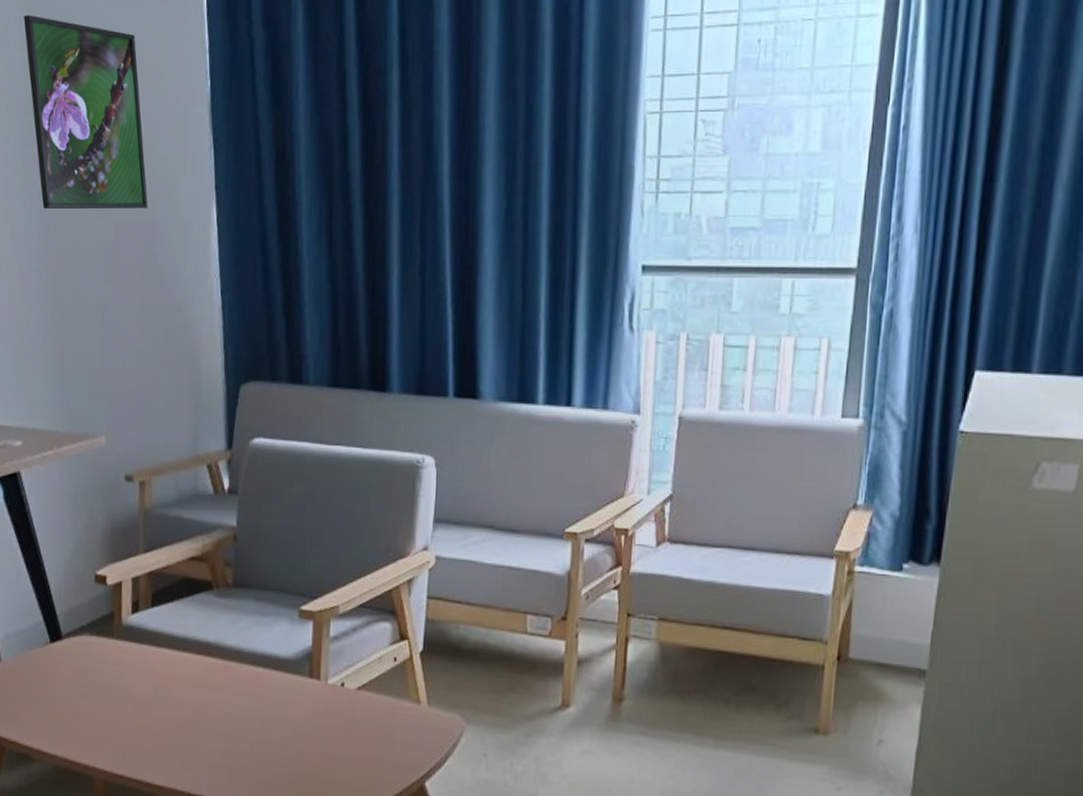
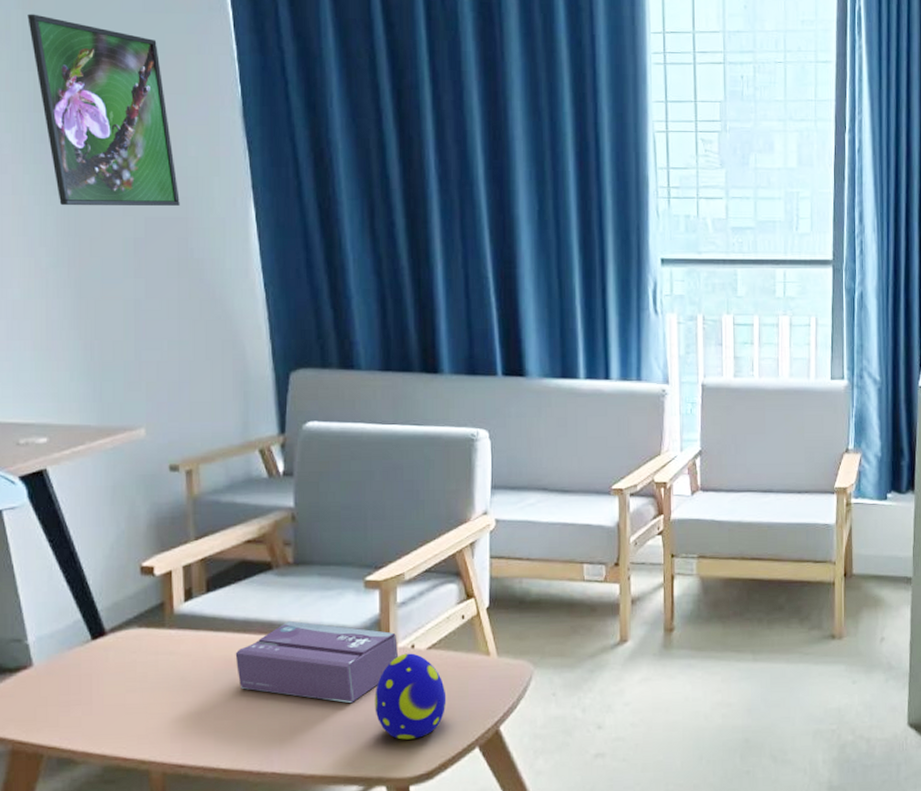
tissue box: none [174,643,328,737] -> present [235,620,399,704]
decorative egg: none [301,691,373,783] -> present [374,653,447,740]

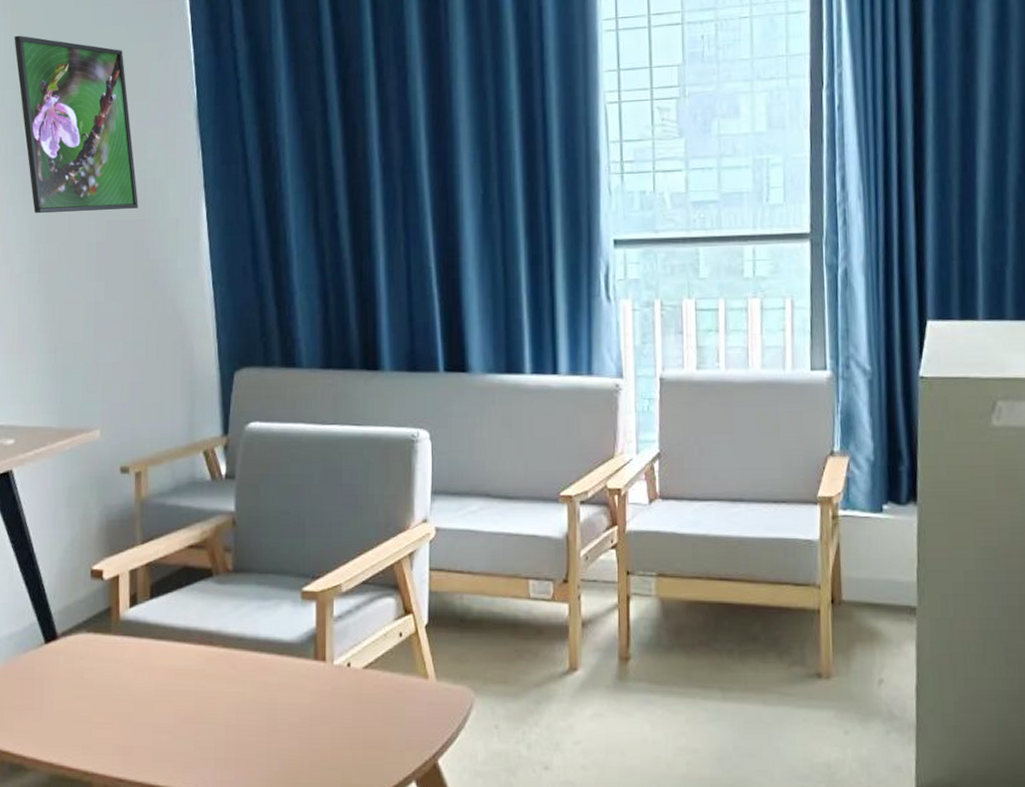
tissue box: present [235,620,399,704] -> none [175,631,335,724]
decorative egg: present [374,653,447,740] -> none [309,672,383,768]

